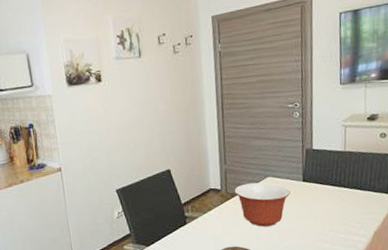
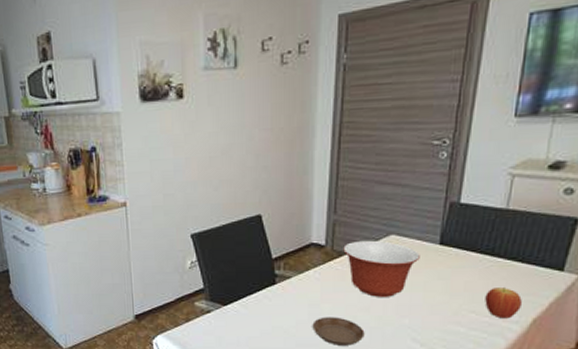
fruit: none [339,209,365,234] -> present [485,286,522,319]

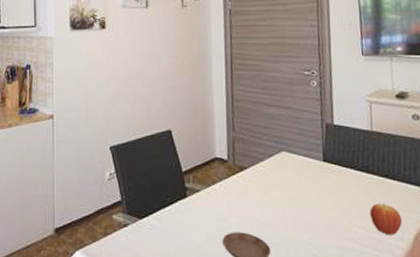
mixing bowl: present [343,240,420,297] -> none [243,156,309,212]

